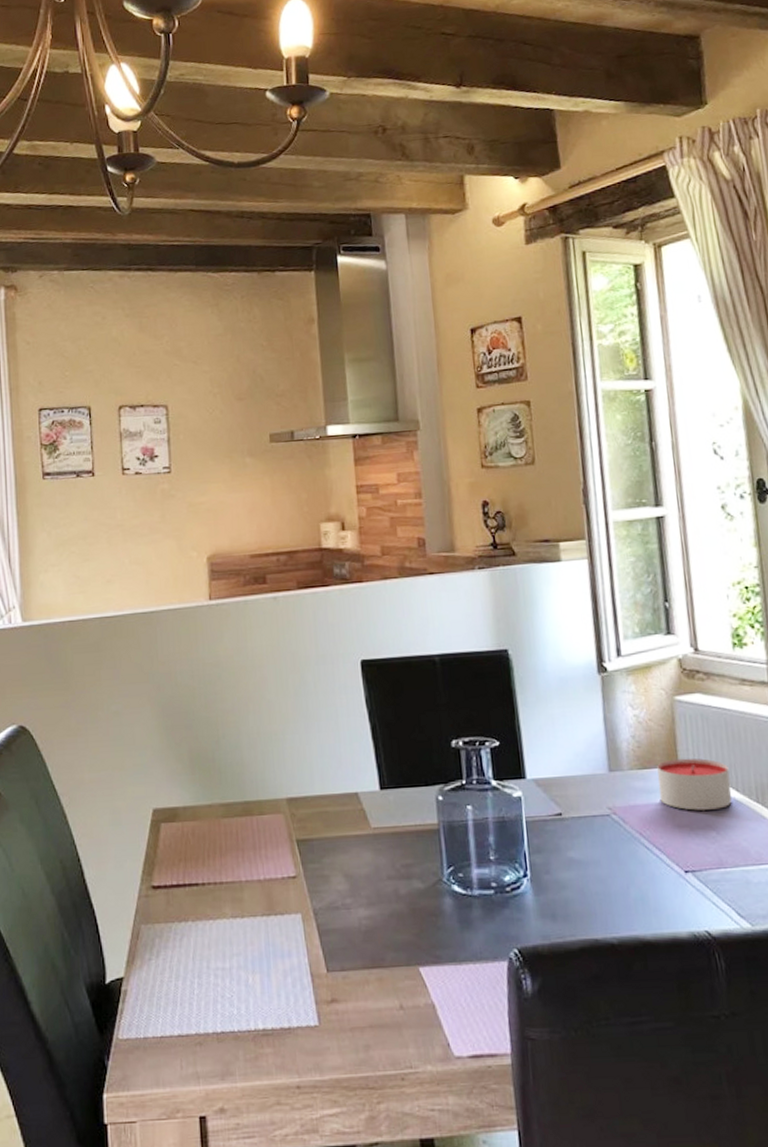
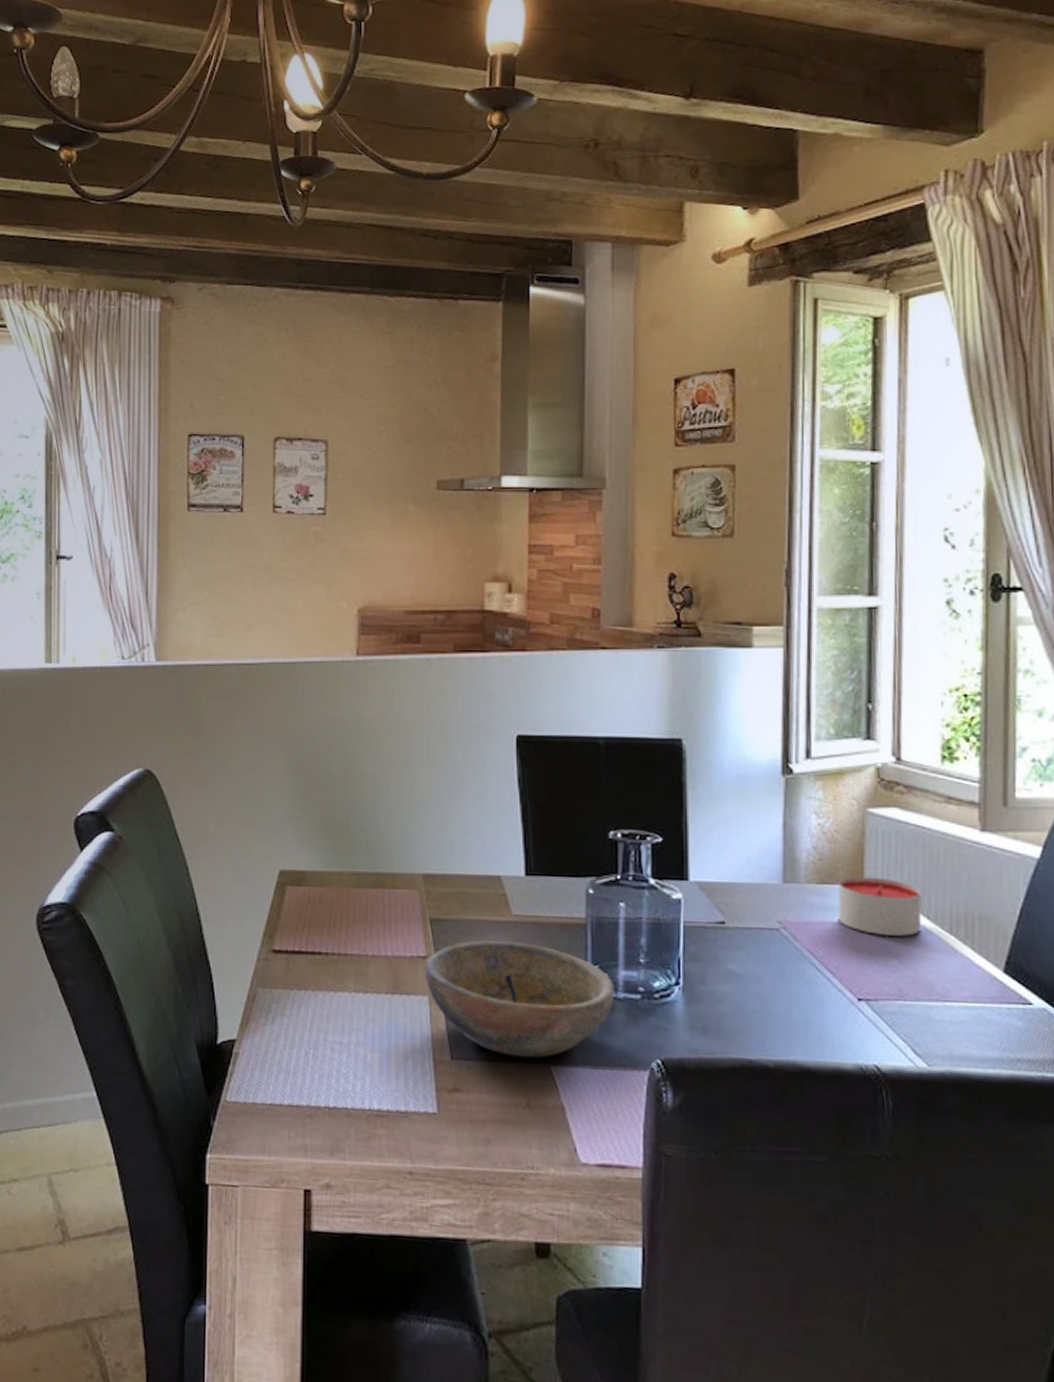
bowl: none [295,853,471,962] -> present [424,940,615,1058]

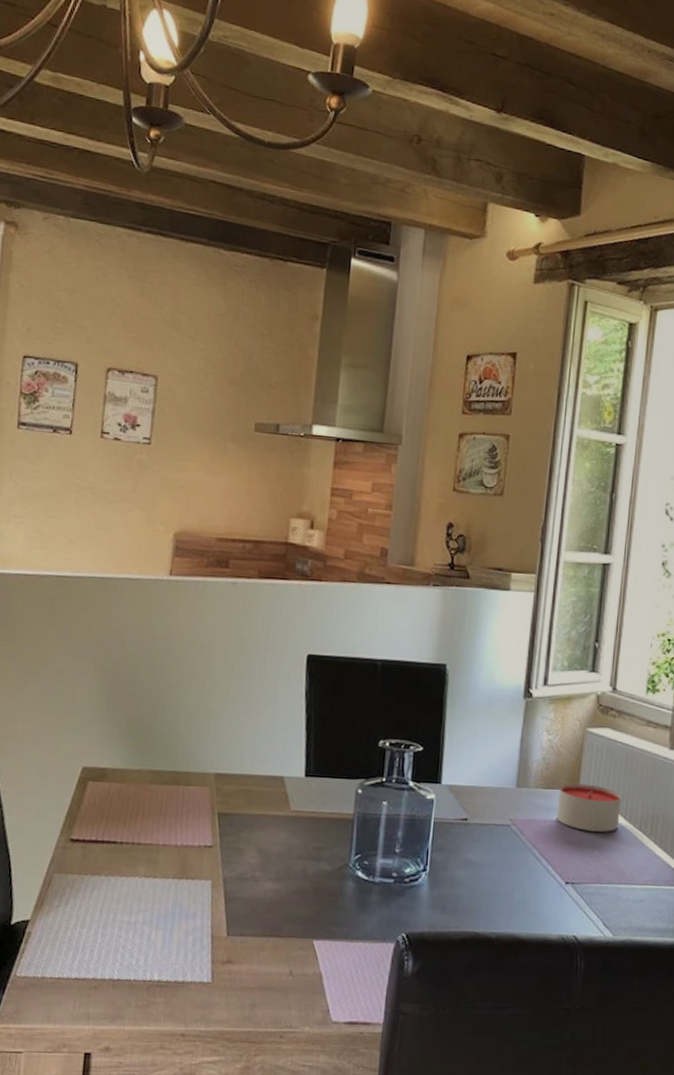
bowl: present [424,940,615,1058] -> none [209,832,373,933]

